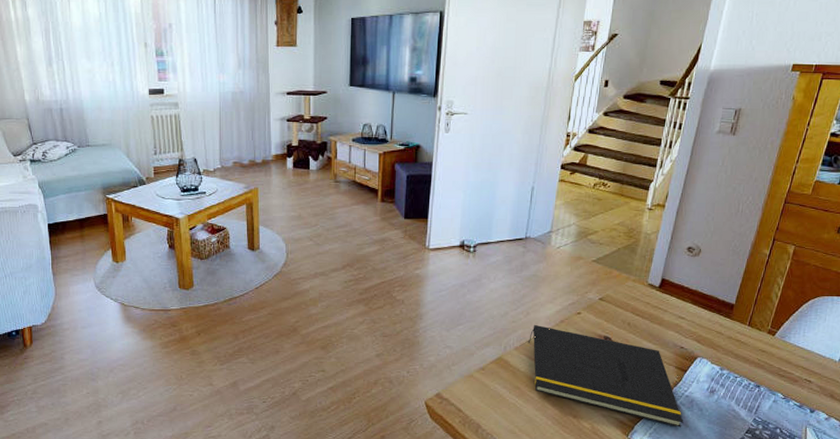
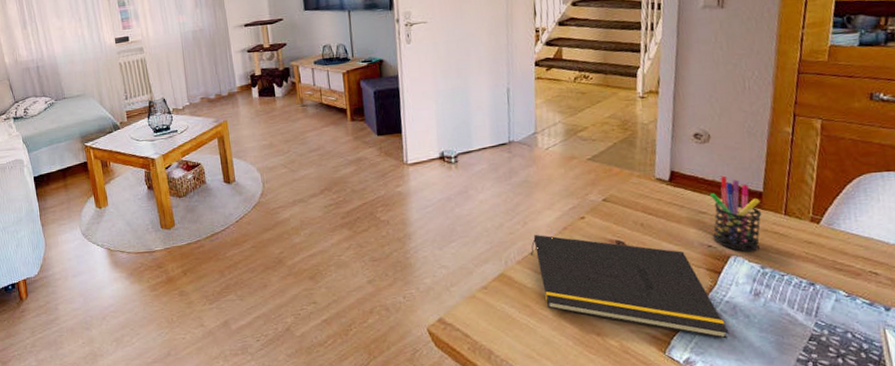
pen holder: none [686,287,731,355] -> present [709,175,762,252]

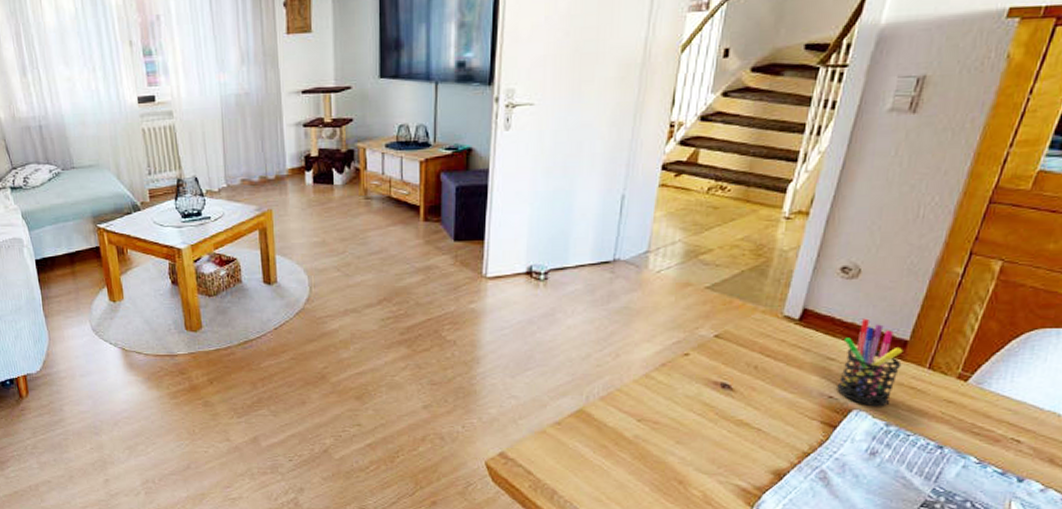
notepad: present [530,234,729,339] -> none [617,368,831,498]

